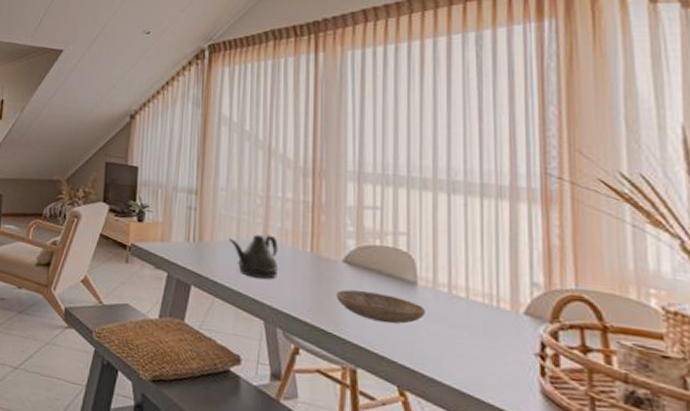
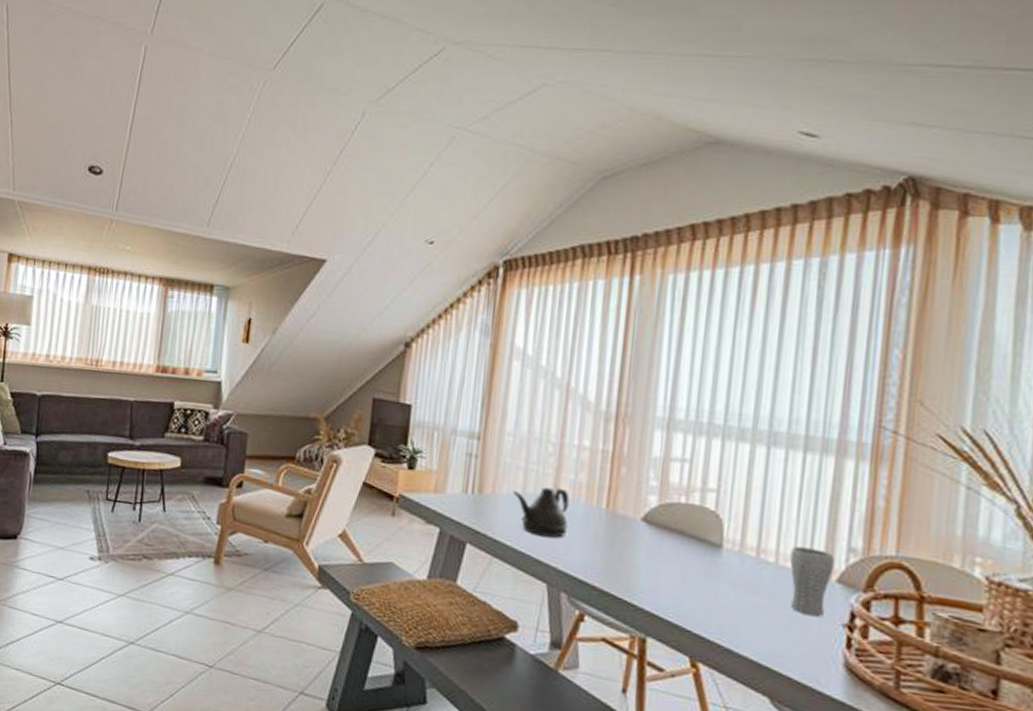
ceramic bowl: present [335,289,426,324] -> none [630,551,730,590]
drinking glass: none [479,282,520,347] -> present [790,546,835,617]

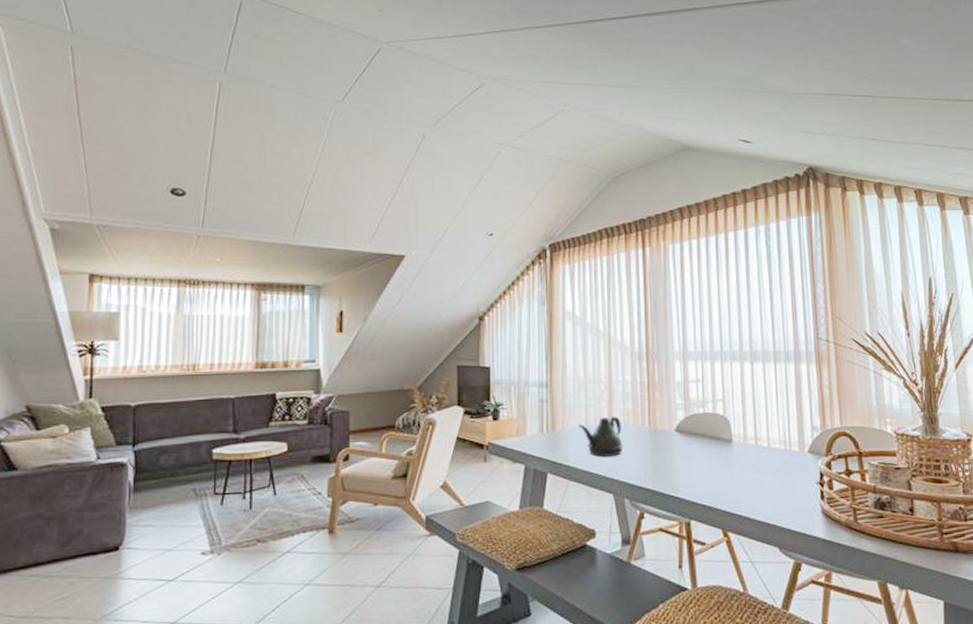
drinking glass: present [790,546,835,617] -> none [776,431,805,481]

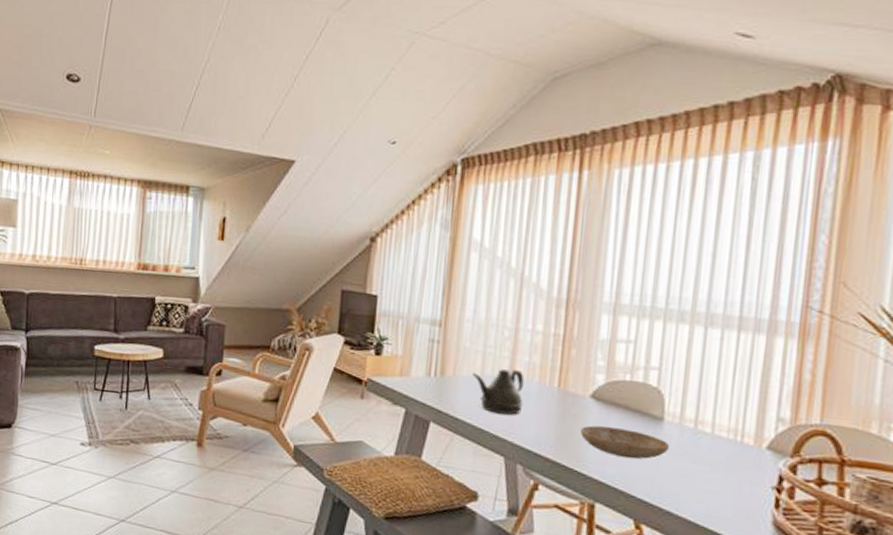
ceramic bowl: none [670,453,740,478] -> present [580,425,670,459]

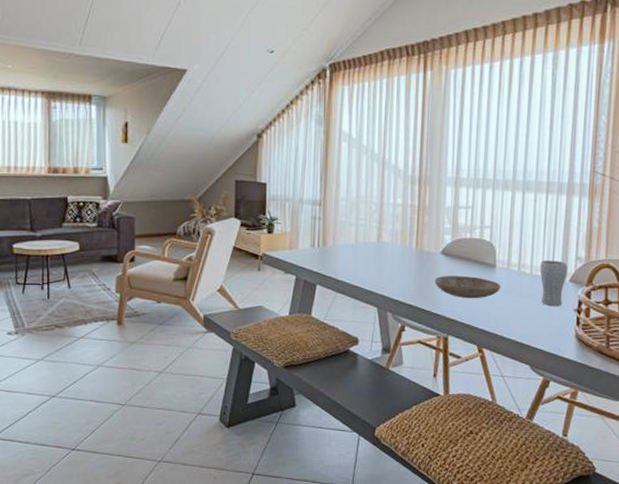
teapot: present [472,369,524,415] -> none [348,236,390,273]
drinking glass: none [724,417,765,481] -> present [540,260,568,307]

